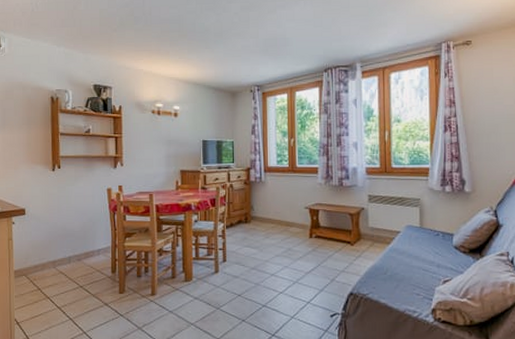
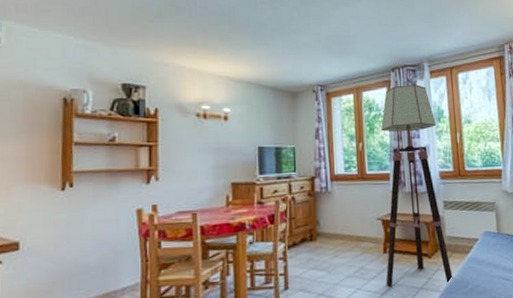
floor lamp: none [310,84,373,270] -> present [381,84,453,288]

